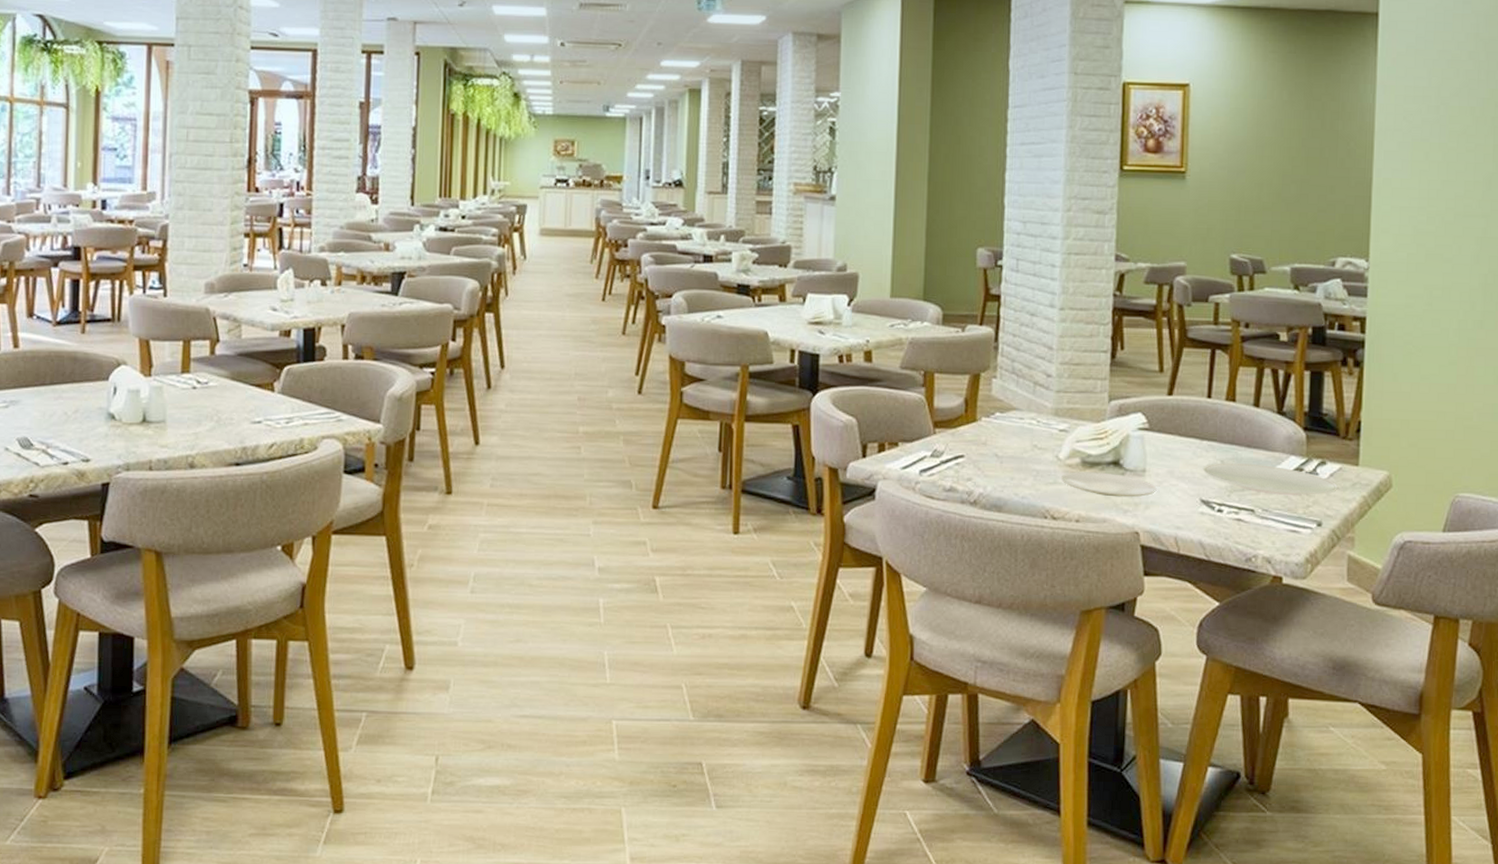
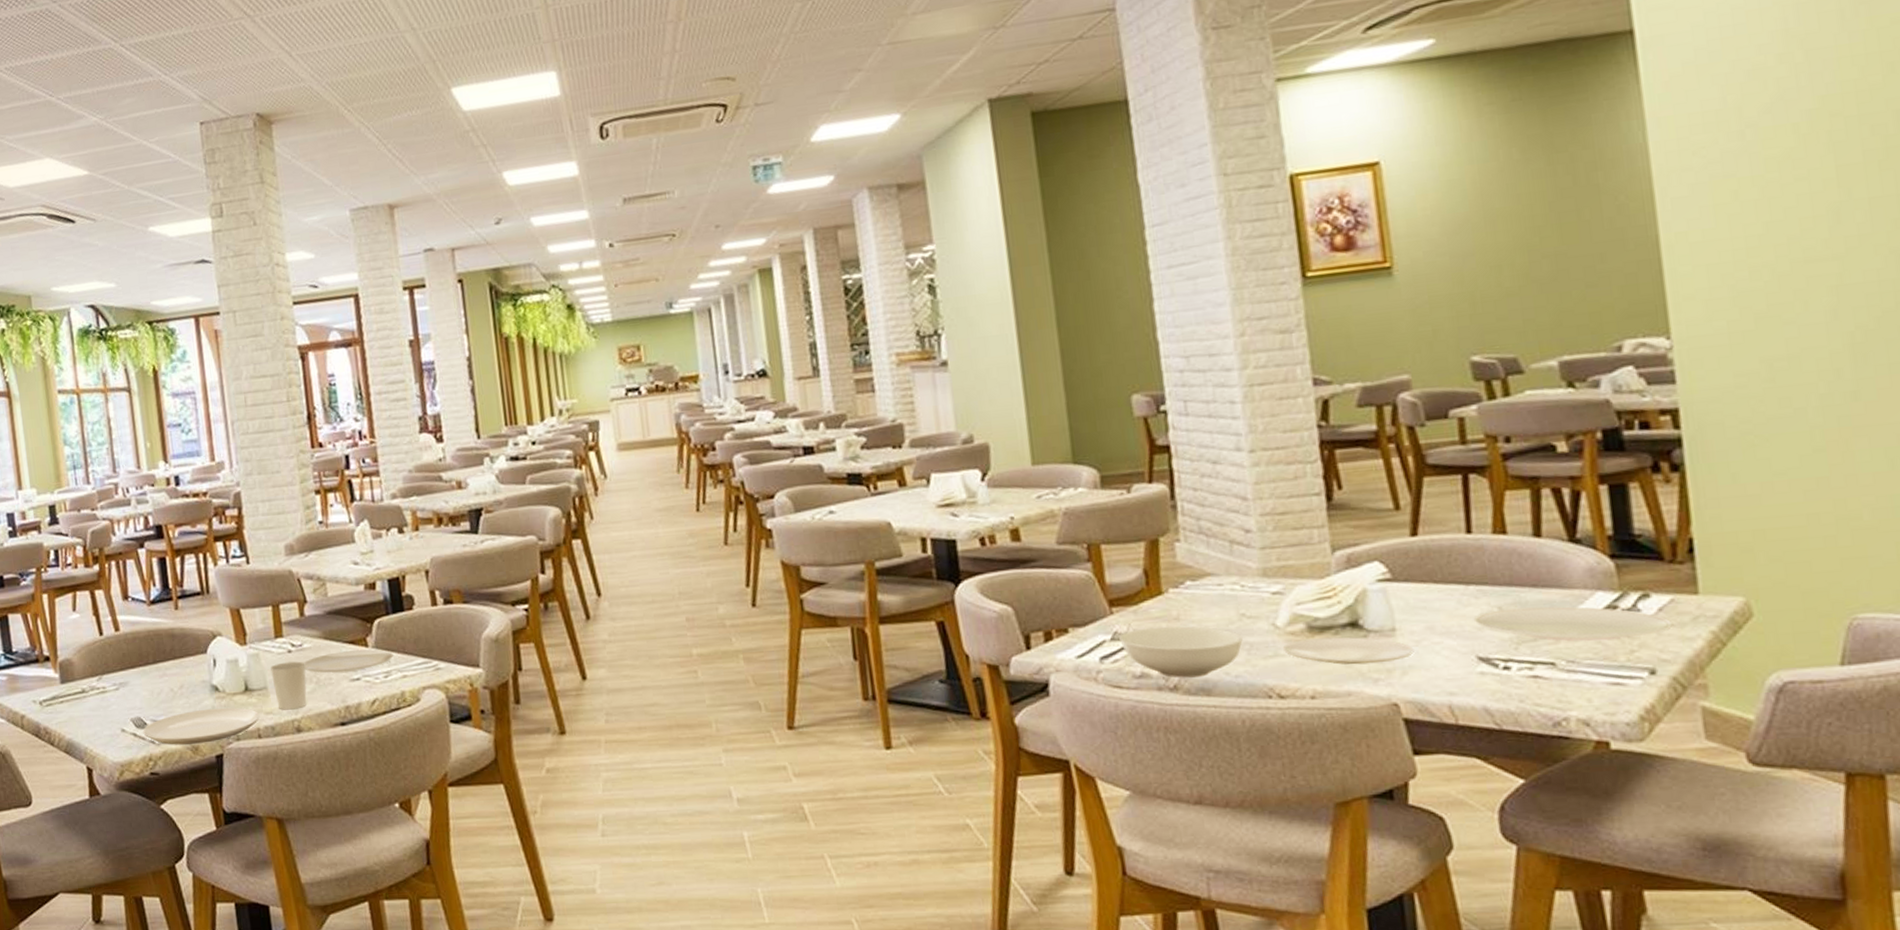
plate: none [28,436,154,470] -> present [143,707,260,745]
cup: none [172,398,209,446] -> present [270,661,307,710]
plate: none [207,393,298,415] -> present [304,649,393,674]
bowl: none [937,449,1032,495] -> present [1119,626,1243,678]

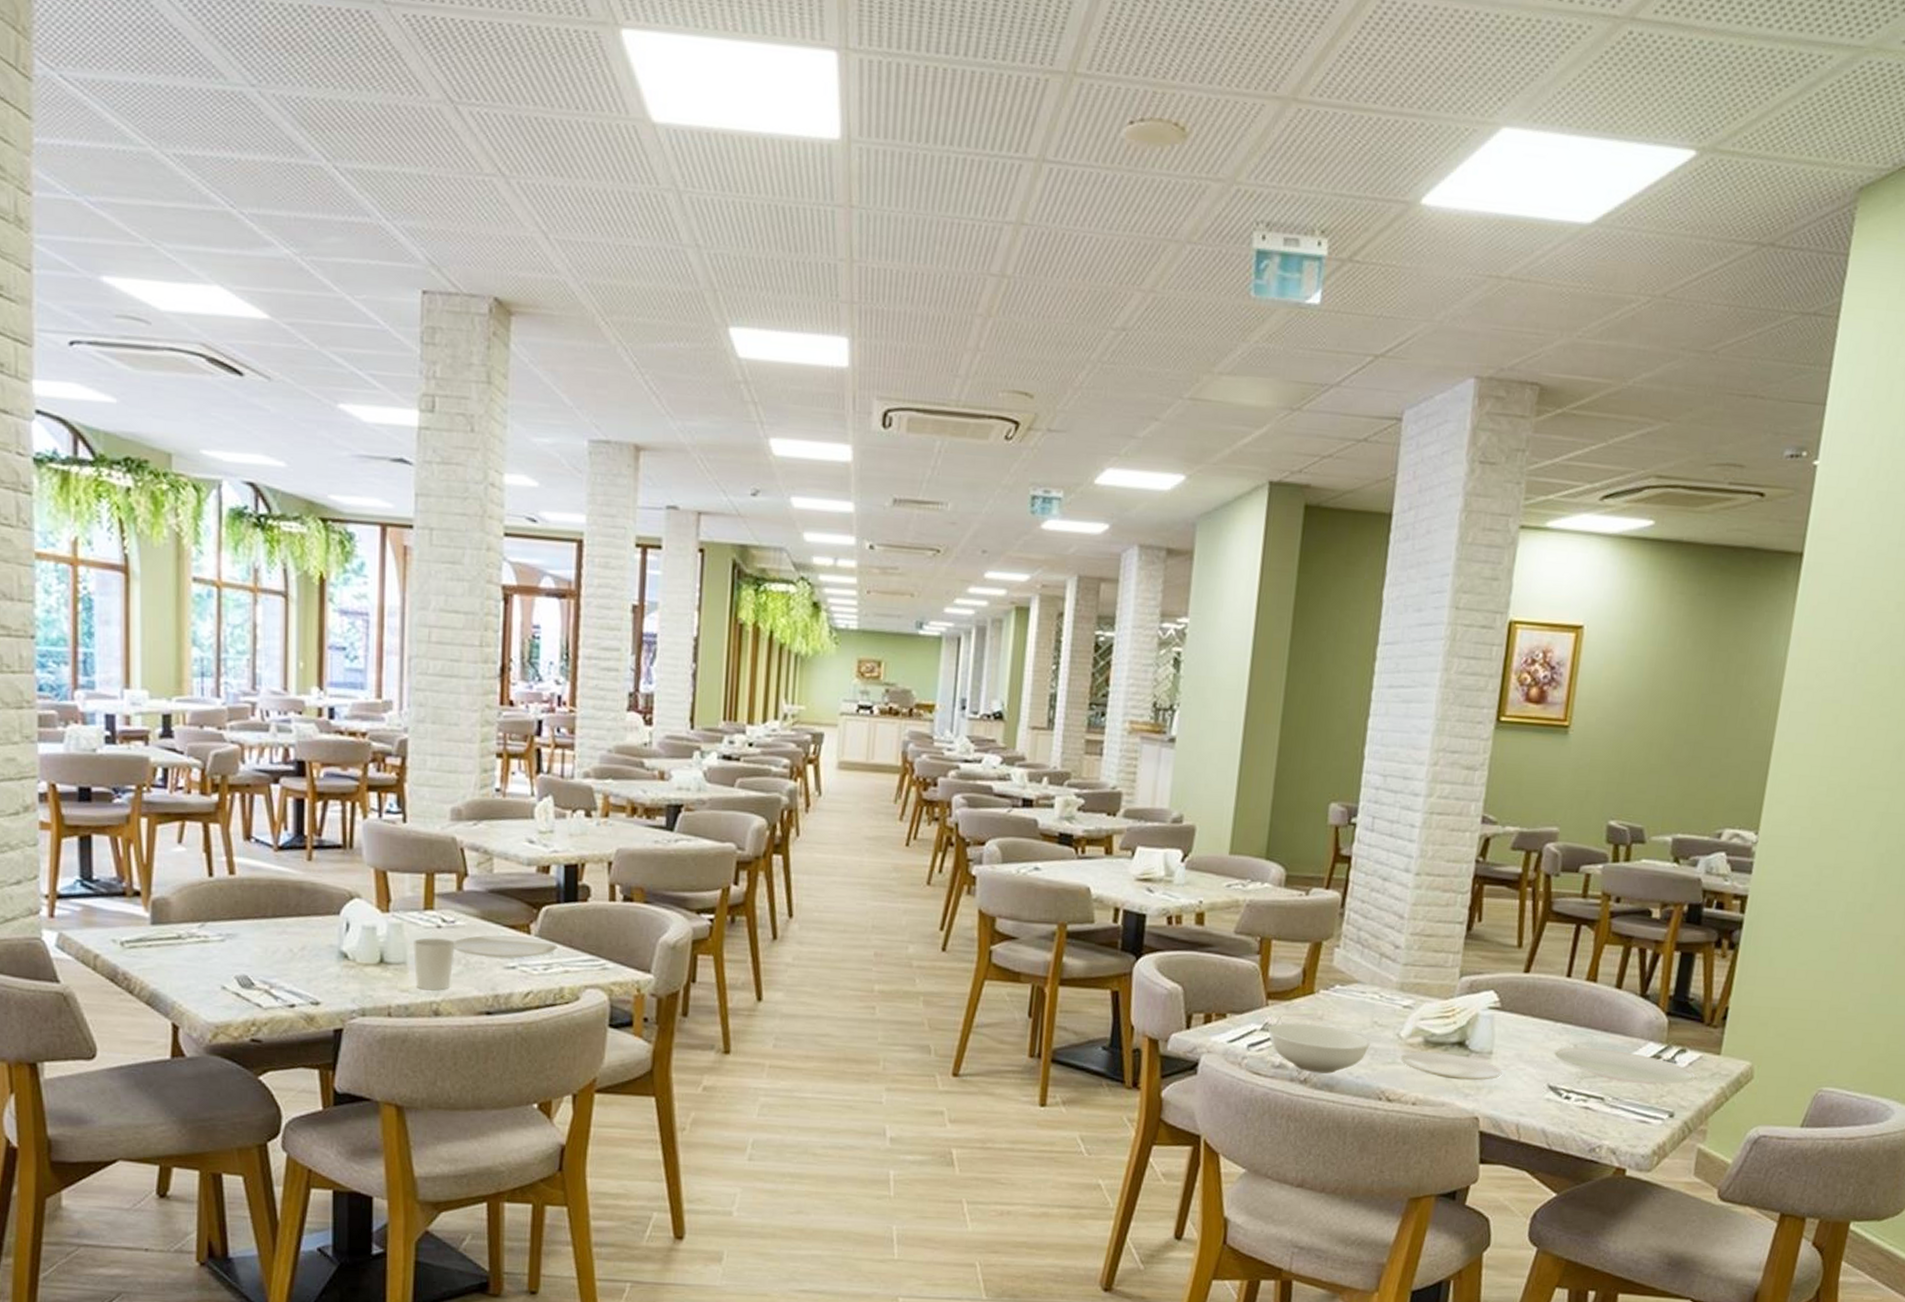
plate: present [143,707,260,745] -> none [248,976,393,1014]

